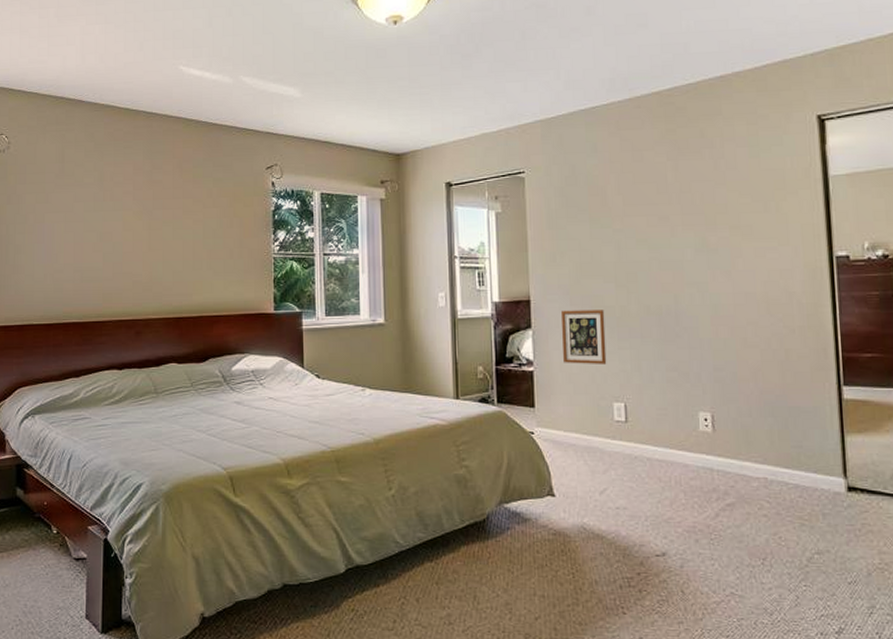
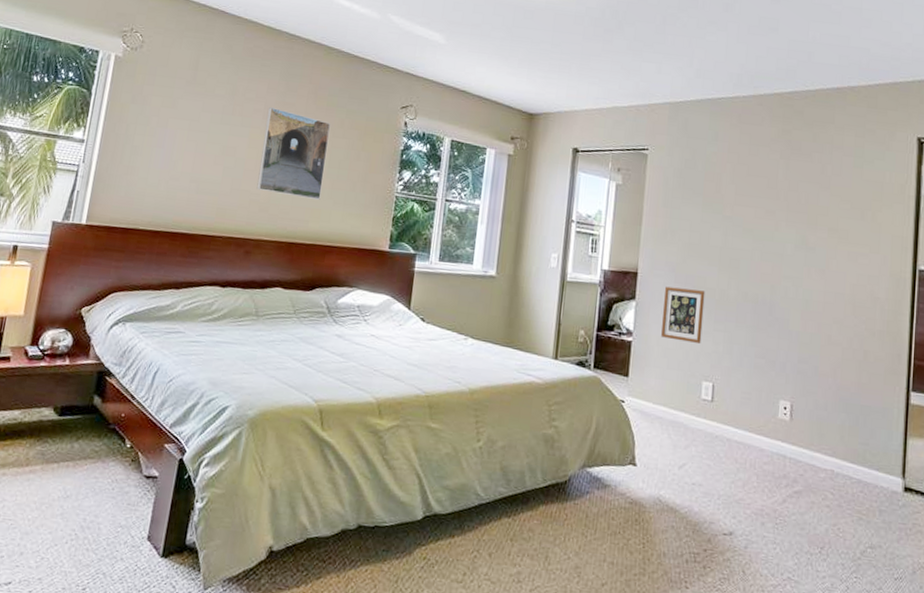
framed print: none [136,188,200,273] -> present [256,107,331,201]

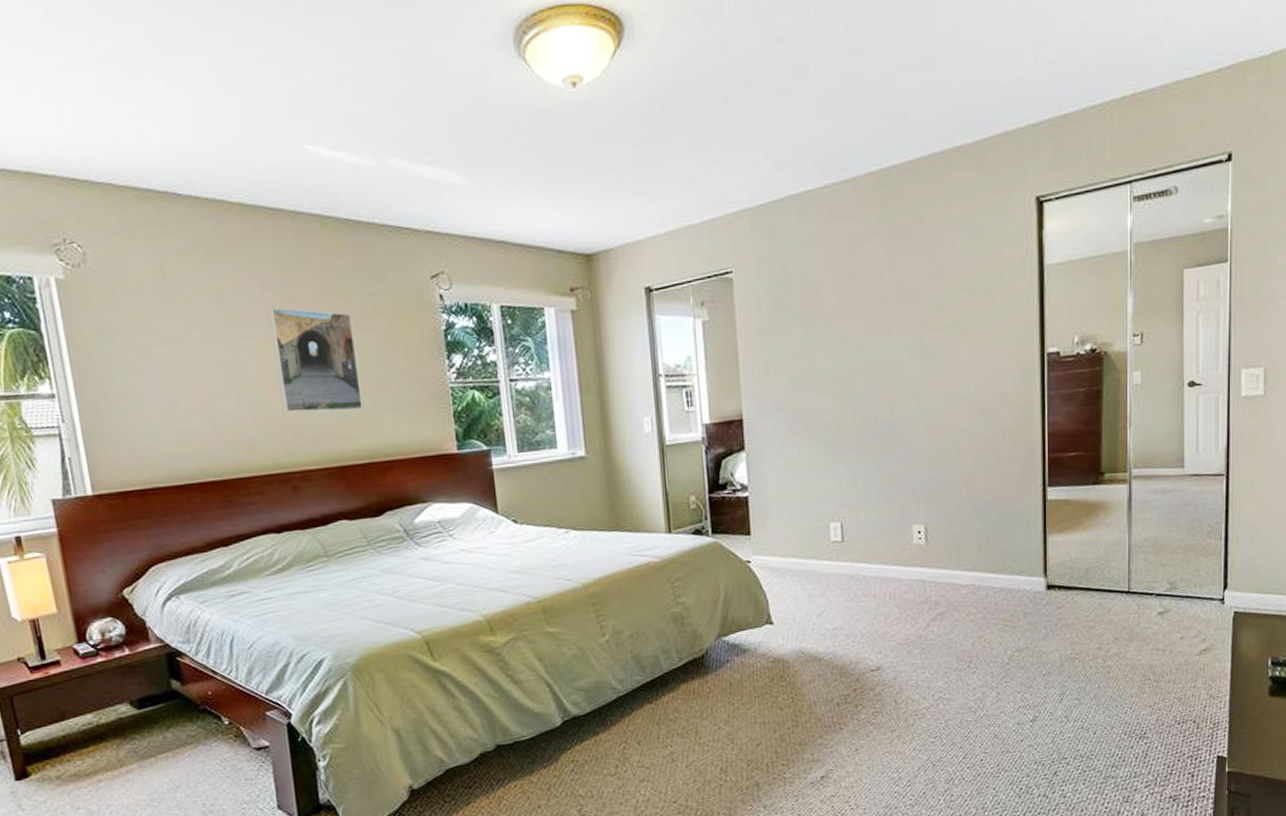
picture frame: present [661,286,706,343] -> none [776,425,823,486]

